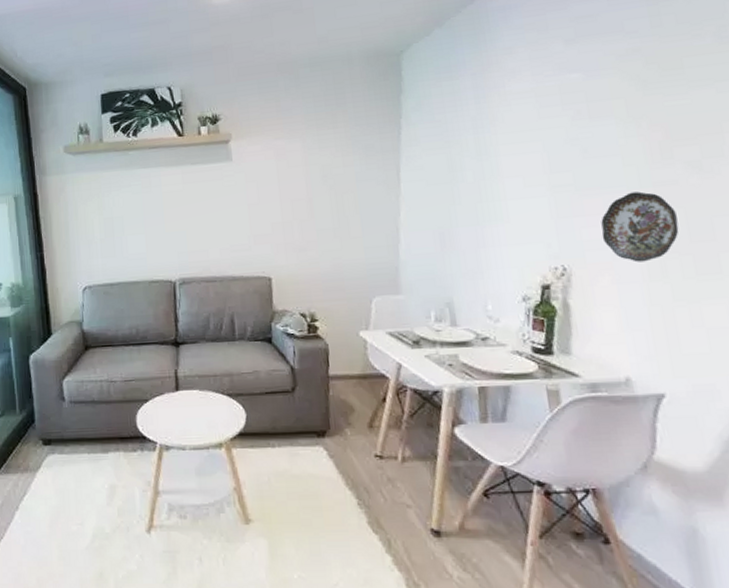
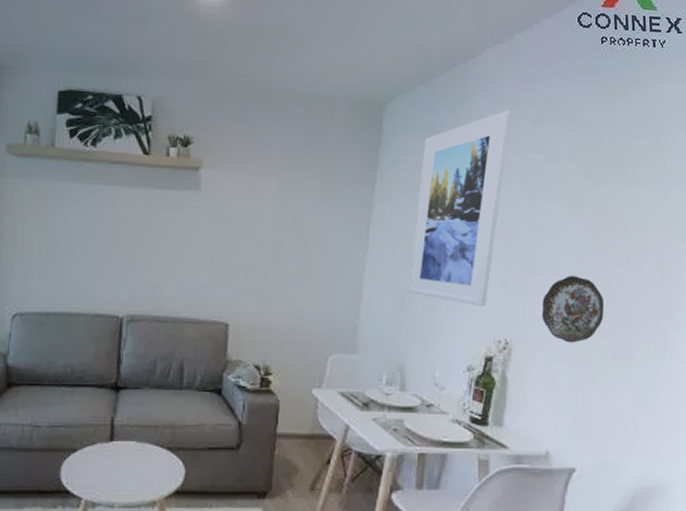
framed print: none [447,35,541,236] -> present [409,110,511,307]

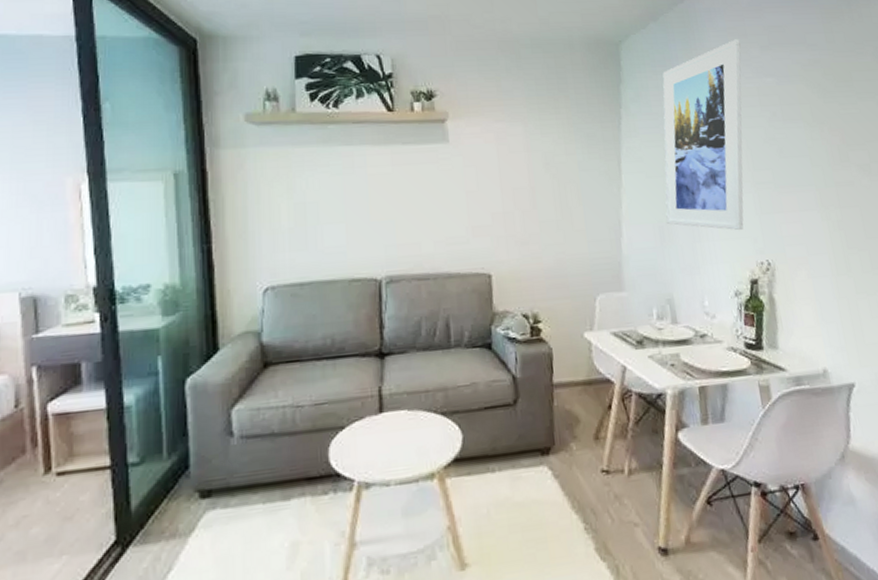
decorative plate: present [541,276,604,343] -> none [796,191,857,257]

